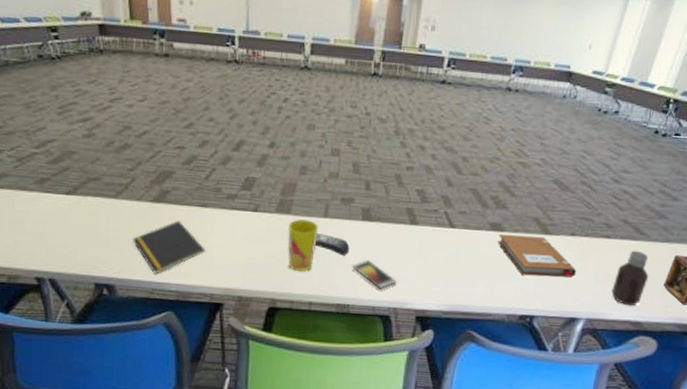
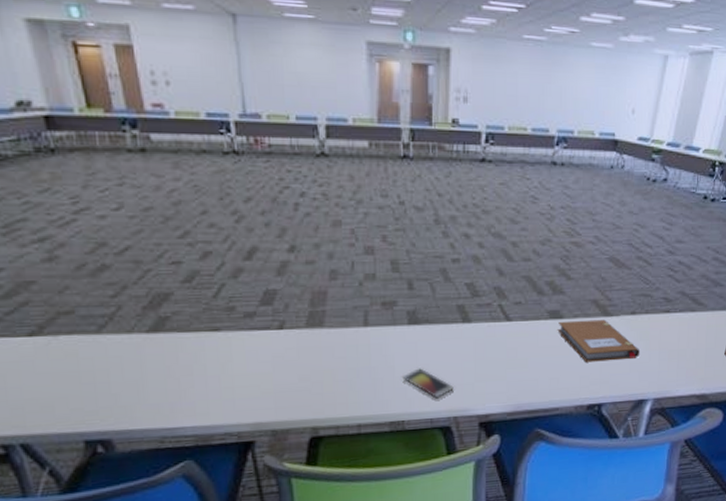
notepad: present [132,220,205,275] -> none [126,351,224,419]
cup: present [287,219,319,273] -> none [323,331,360,392]
remote control: present [314,233,350,256] -> none [356,345,398,367]
bottle: present [611,250,649,306] -> none [676,322,710,380]

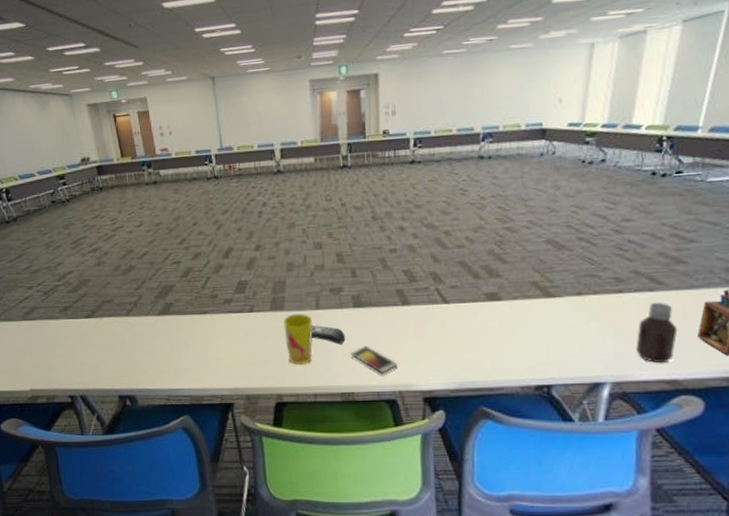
cup: none [323,331,360,392] -> present [283,314,313,365]
remote control: none [356,345,398,367] -> present [310,325,346,344]
notebook: present [557,319,641,362] -> none [496,300,592,343]
bottle: none [676,322,710,380] -> present [636,302,678,364]

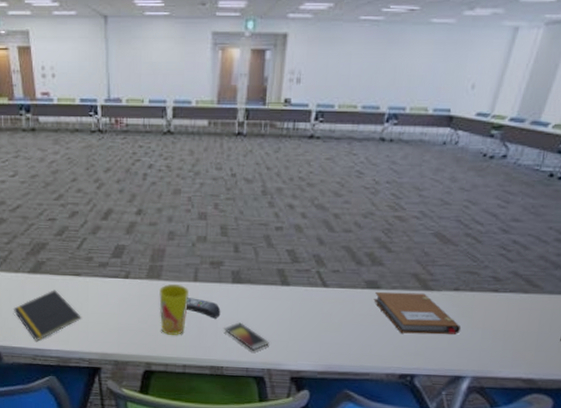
notepad: none [145,329,211,382] -> present [13,290,81,342]
notebook: none [496,300,592,343] -> present [373,291,462,335]
bottle: present [636,302,678,364] -> none [500,304,543,363]

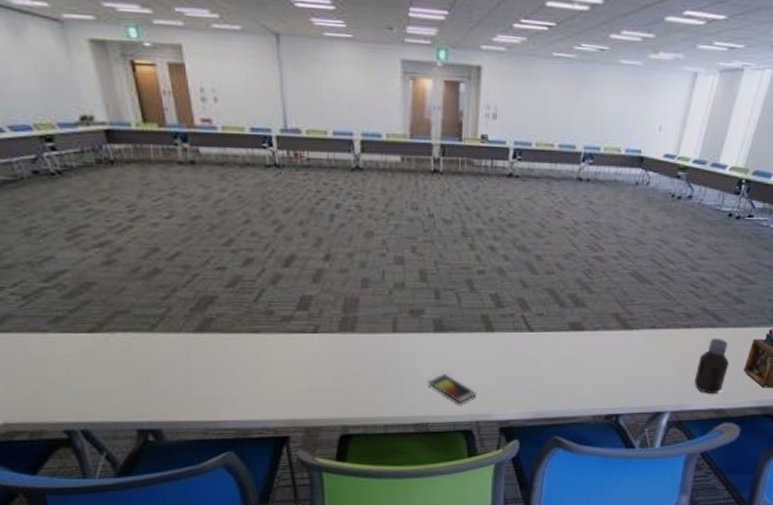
notepad: present [13,290,81,342] -> none [175,350,263,413]
cup: present [159,284,190,336] -> none [354,337,388,394]
remote control: present [185,298,221,319] -> none [384,350,423,372]
notebook: present [373,291,462,335] -> none [578,333,660,374]
bottle: none [500,304,543,363] -> present [694,338,729,394]

